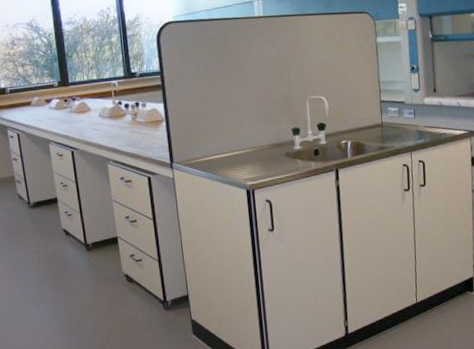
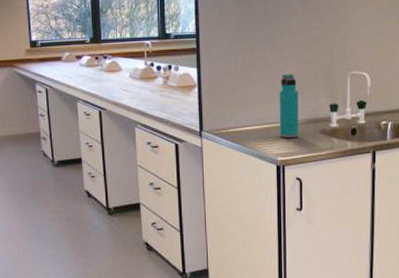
water bottle: none [243,102,265,163] -> present [279,73,299,138]

